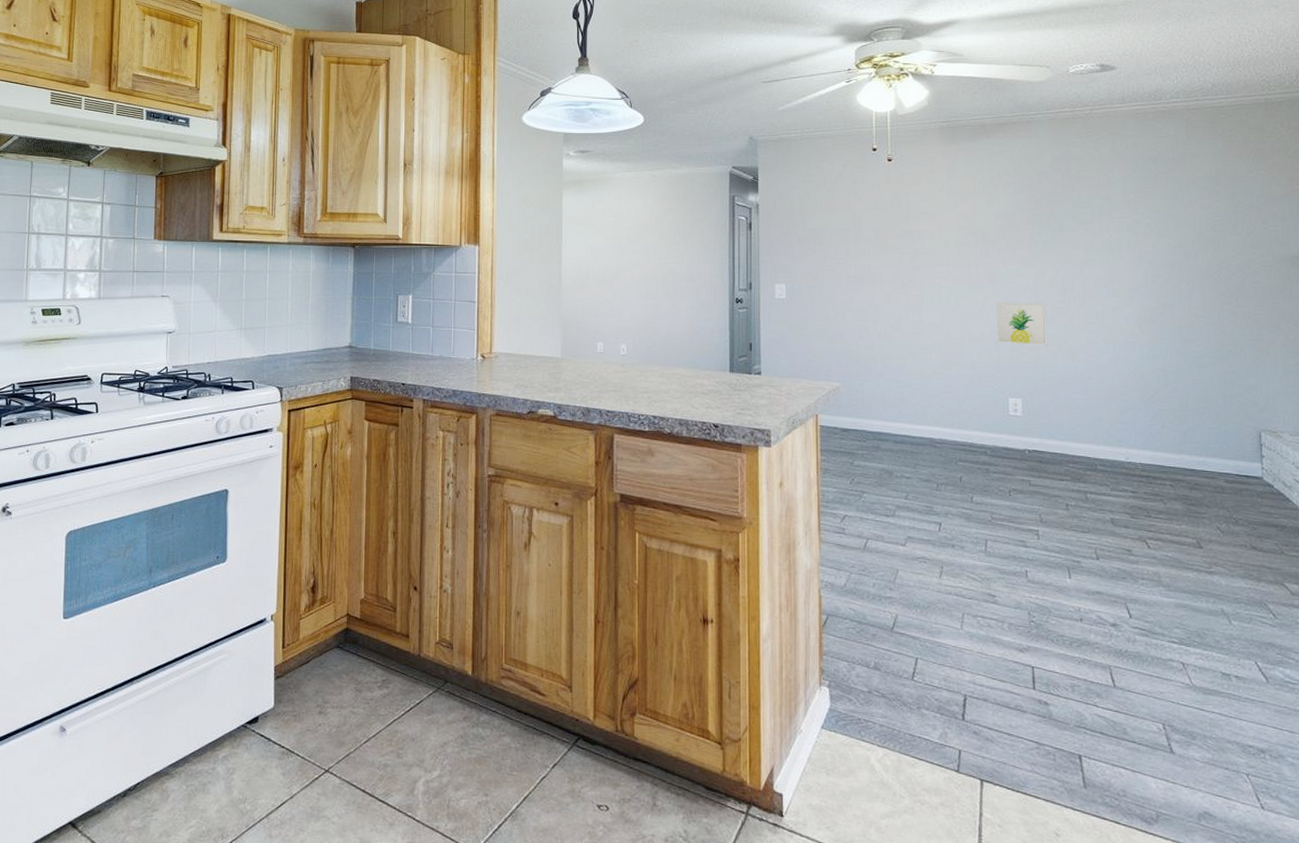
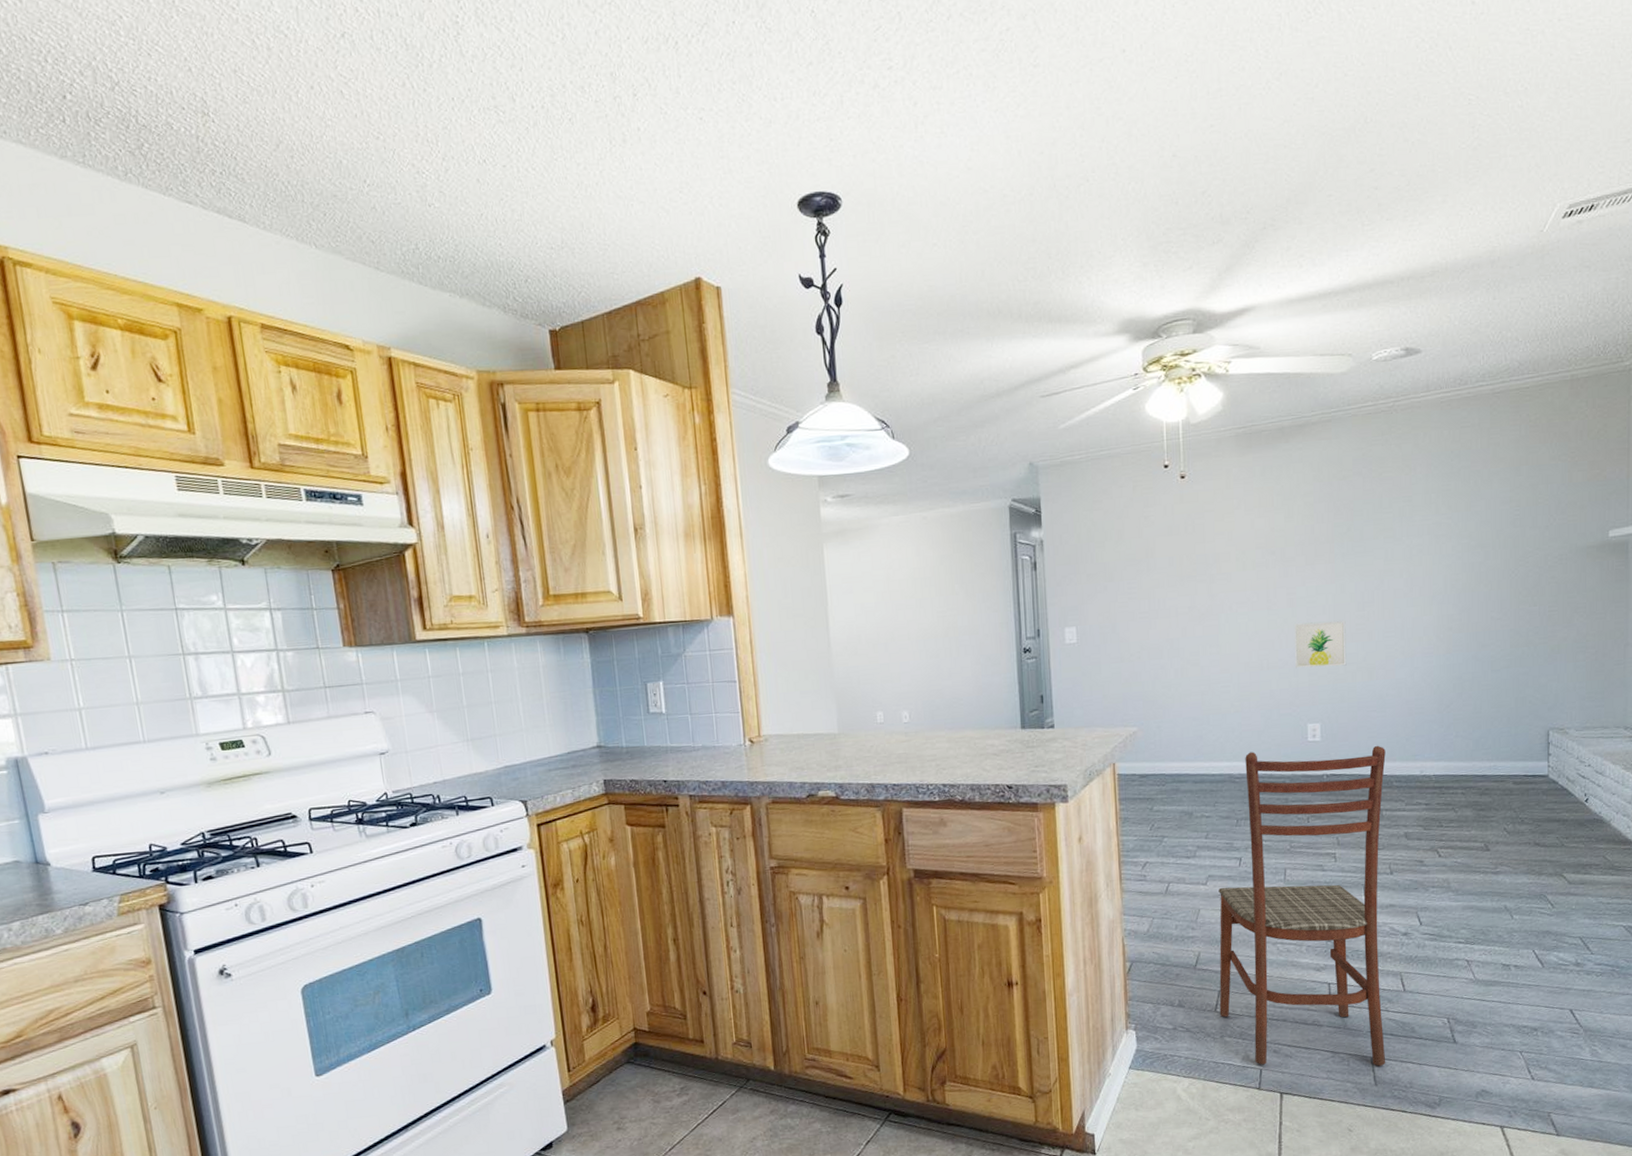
dining chair: none [916,419,1096,767] -> present [1218,745,1386,1066]

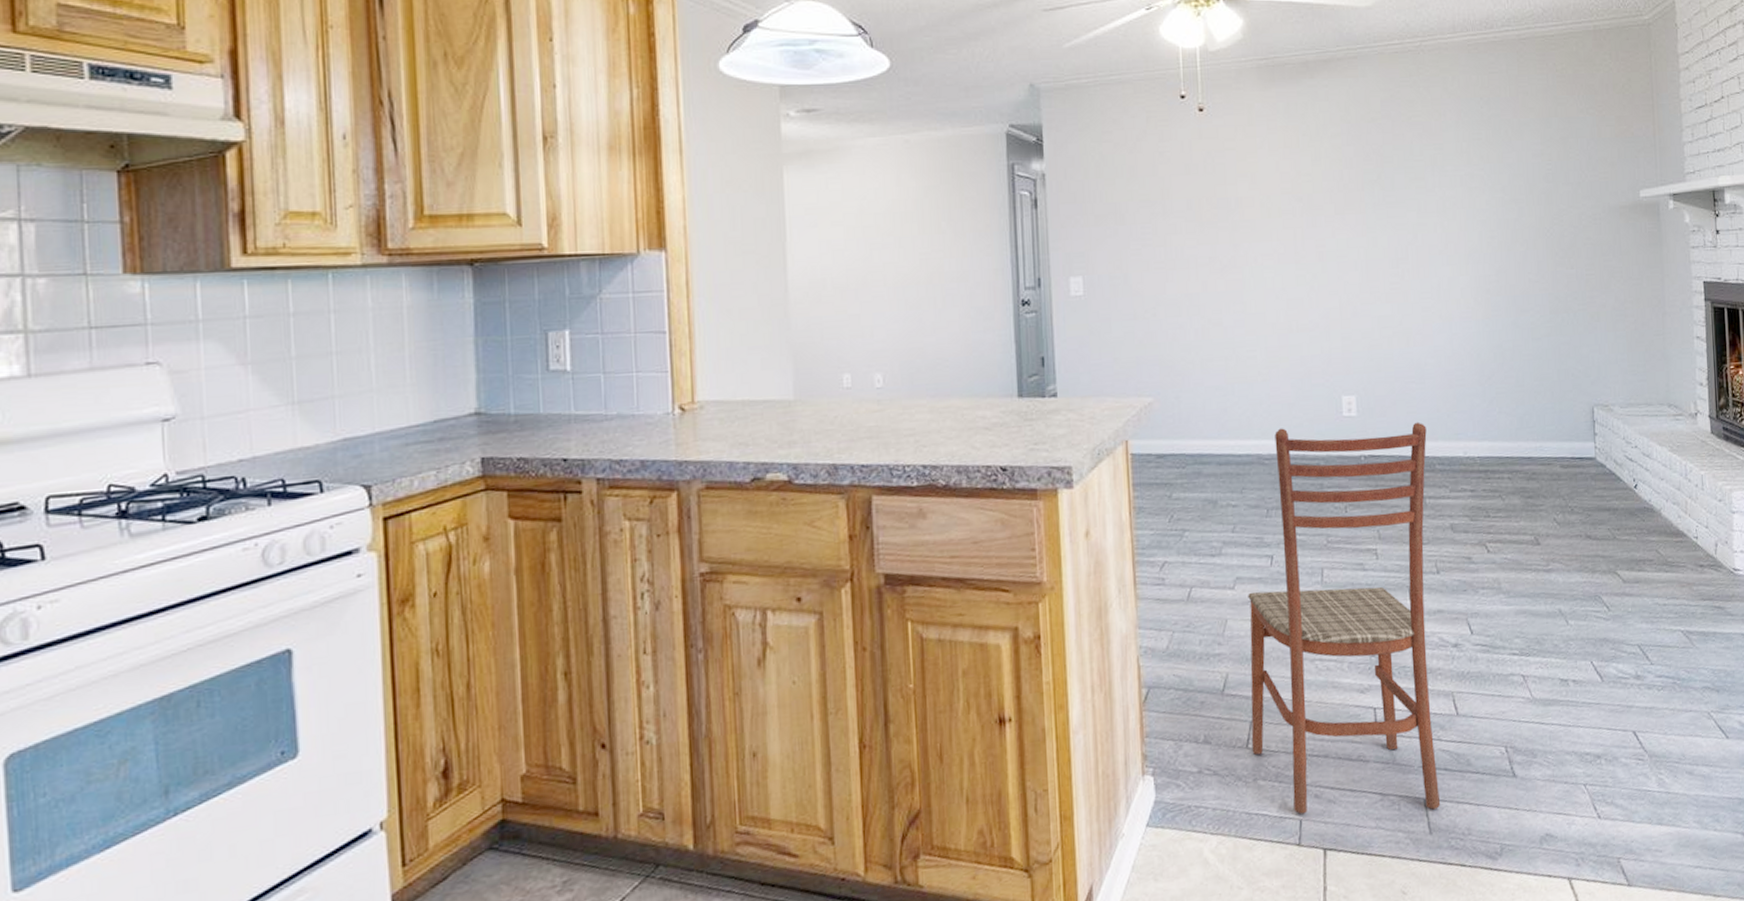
wall art: present [1294,620,1347,669] -> none [1325,278,1382,332]

